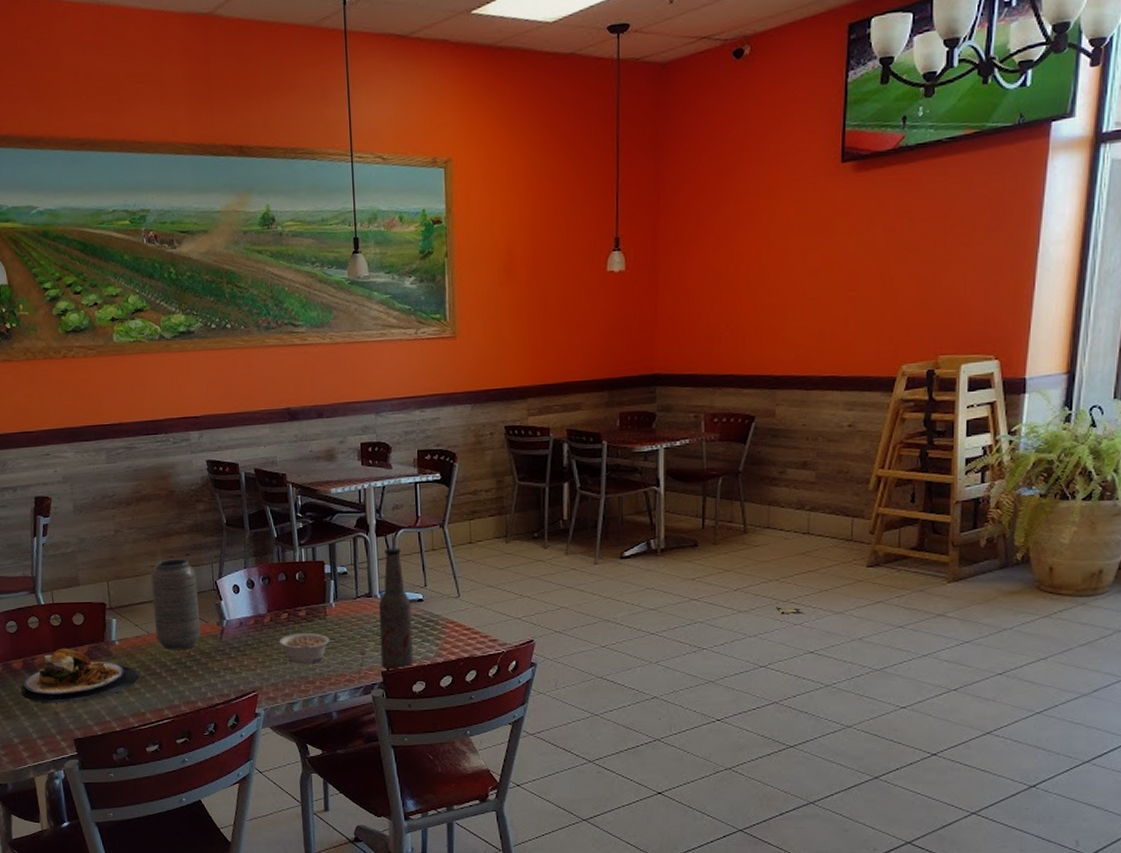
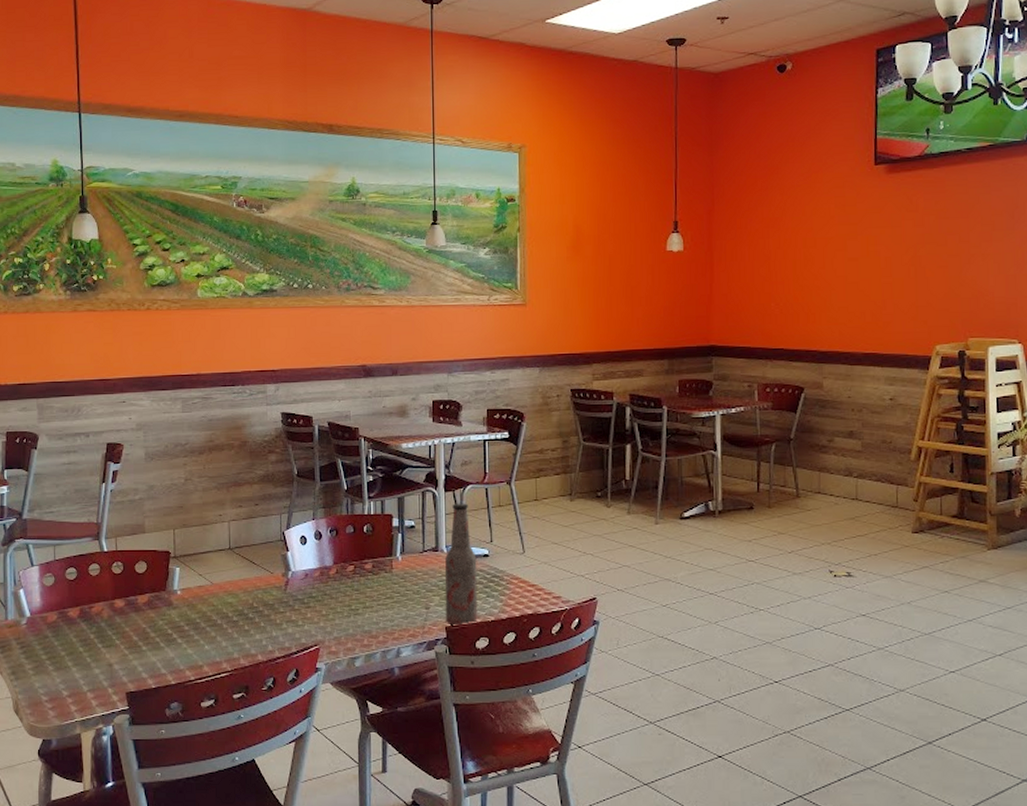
plate: present [21,648,139,703] -> none [75,596,199,654]
vase: present [150,558,201,650] -> none [218,508,266,601]
legume: present [278,633,329,664] -> none [343,586,394,618]

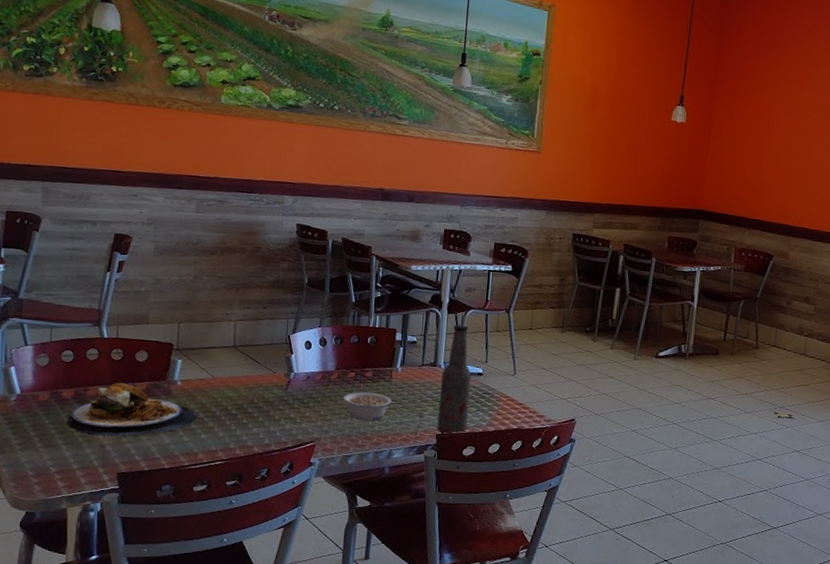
plate: none [75,596,199,654] -> present [67,382,197,437]
legume: none [343,586,394,618] -> present [342,392,392,421]

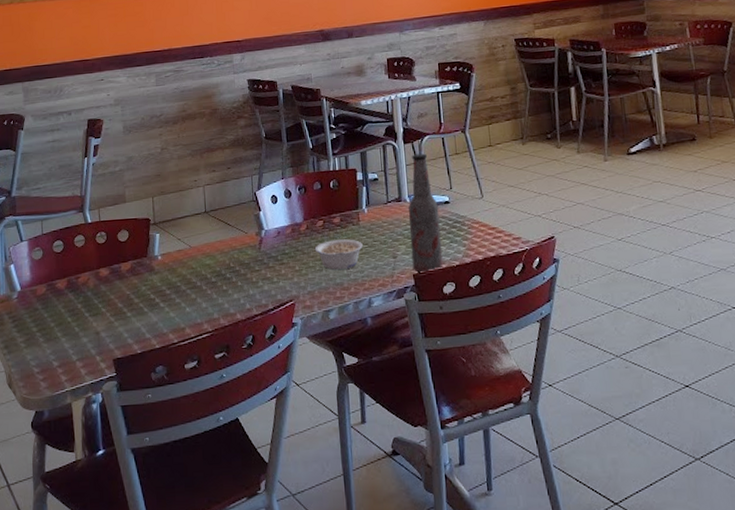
plate: present [67,382,197,437] -> none [63,265,180,323]

